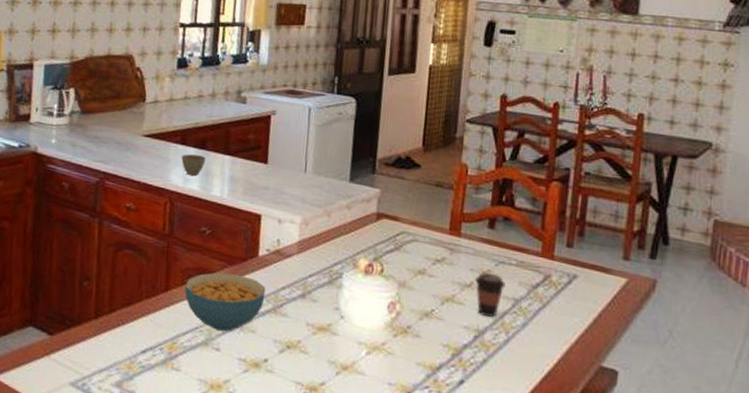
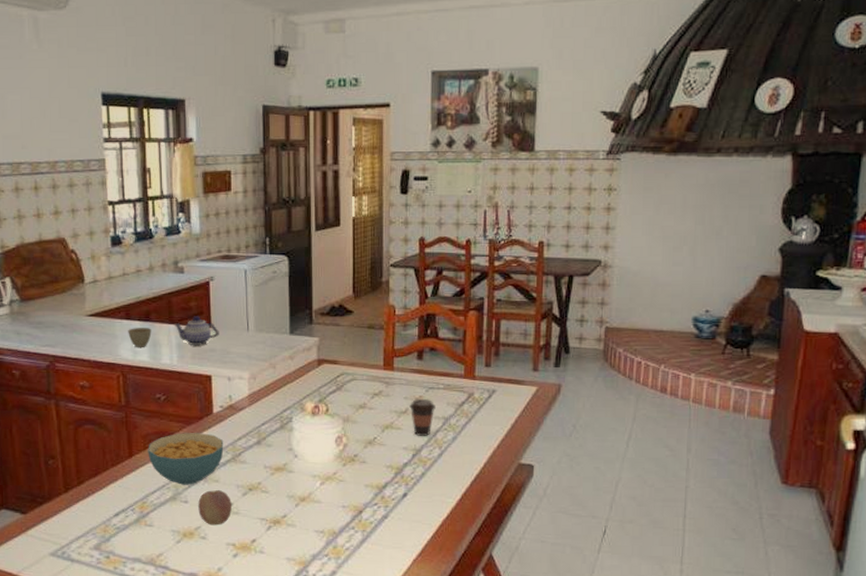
teapot: none [228,149,275,181] -> present [173,316,219,345]
fruit: none [229,340,267,382] -> present [198,490,232,526]

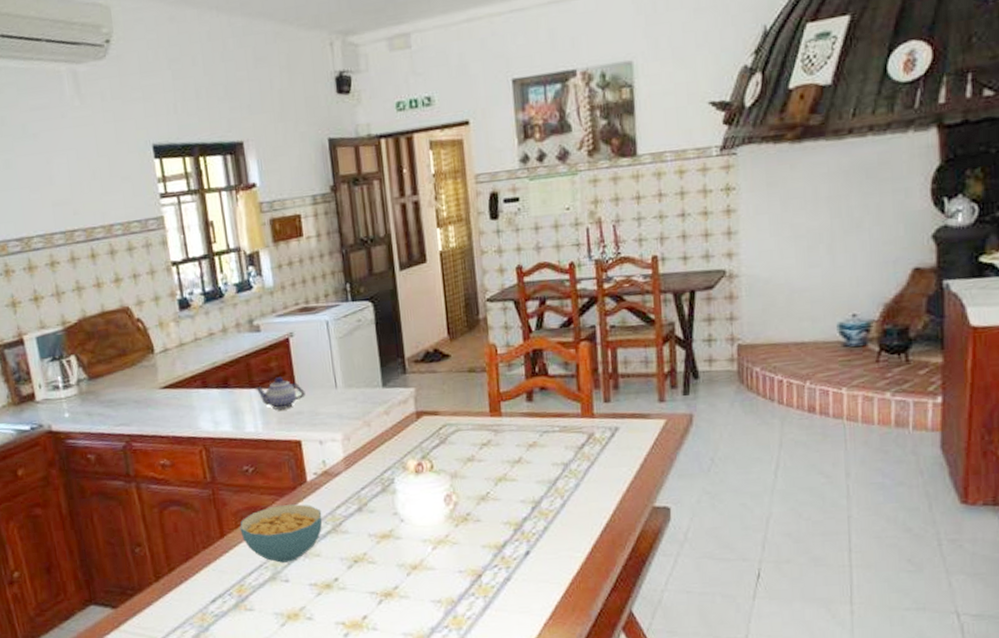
cup: present [128,328,152,347] -> none [206,395,232,417]
fruit: present [198,490,232,526] -> none [300,565,338,604]
coffee cup: present [409,398,436,436] -> none [523,444,553,486]

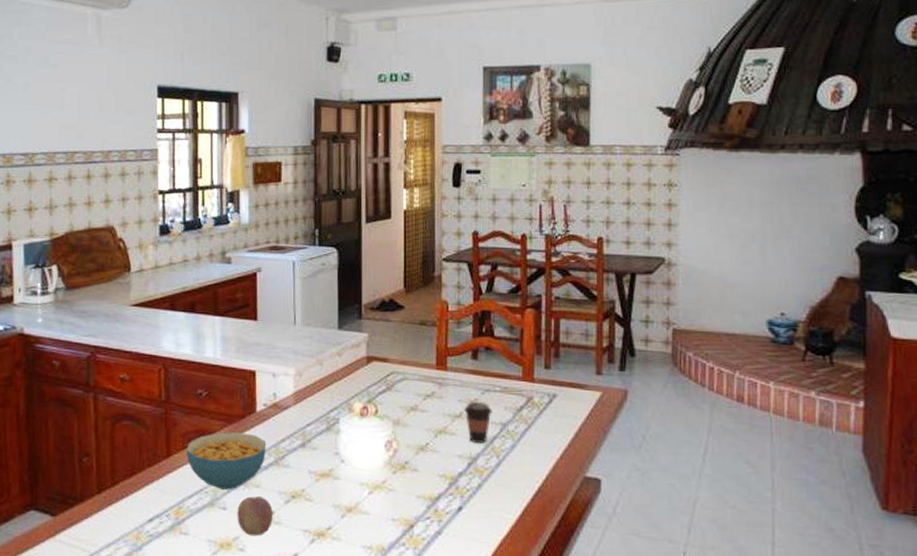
teapot: present [254,377,305,410] -> none [218,308,265,339]
fruit: none [300,565,338,604] -> present [237,496,273,536]
coffee cup: none [523,444,553,486] -> present [464,401,492,443]

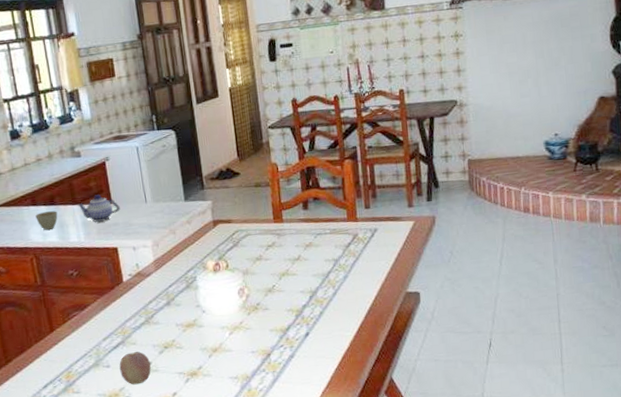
cup: none [172,319,196,340] -> present [35,211,58,230]
cereal bowl: present [186,432,267,490] -> none [67,301,137,352]
teapot: none [218,308,265,339] -> present [77,194,120,222]
coffee cup: present [464,401,492,443] -> none [301,245,325,279]

